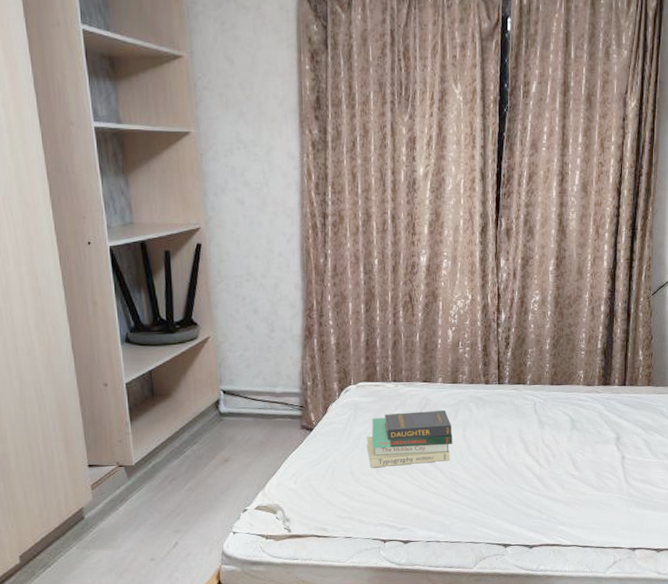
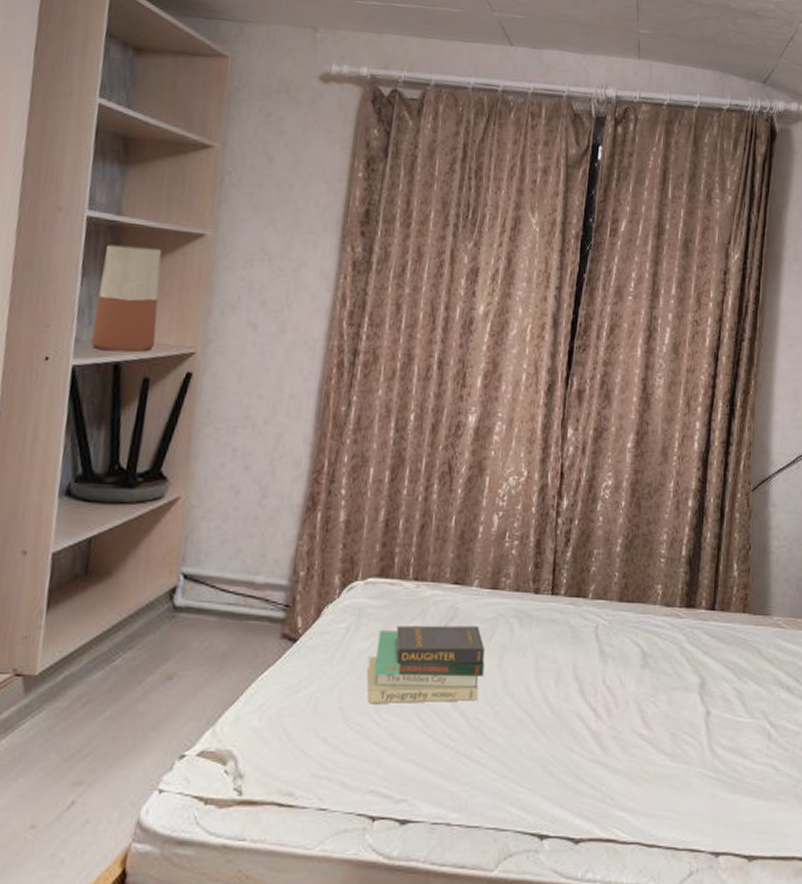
vase: none [115,147,169,233] -> present [91,244,162,353]

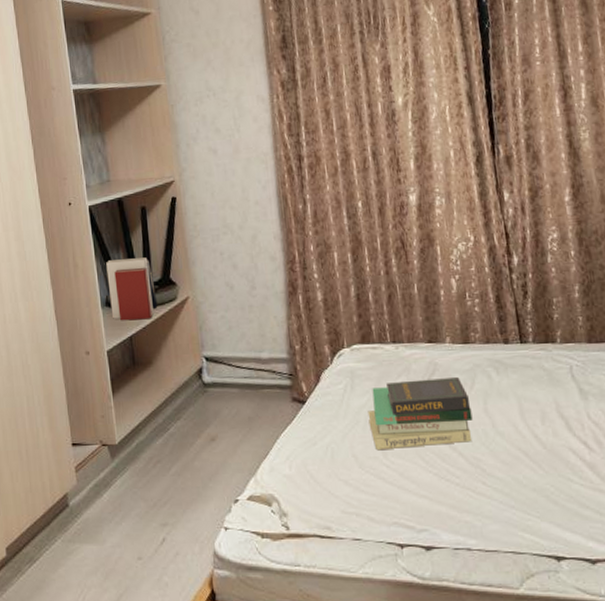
books: none [71,438,139,519] -> present [106,257,158,321]
vase: present [91,244,162,353] -> none [92,103,144,191]

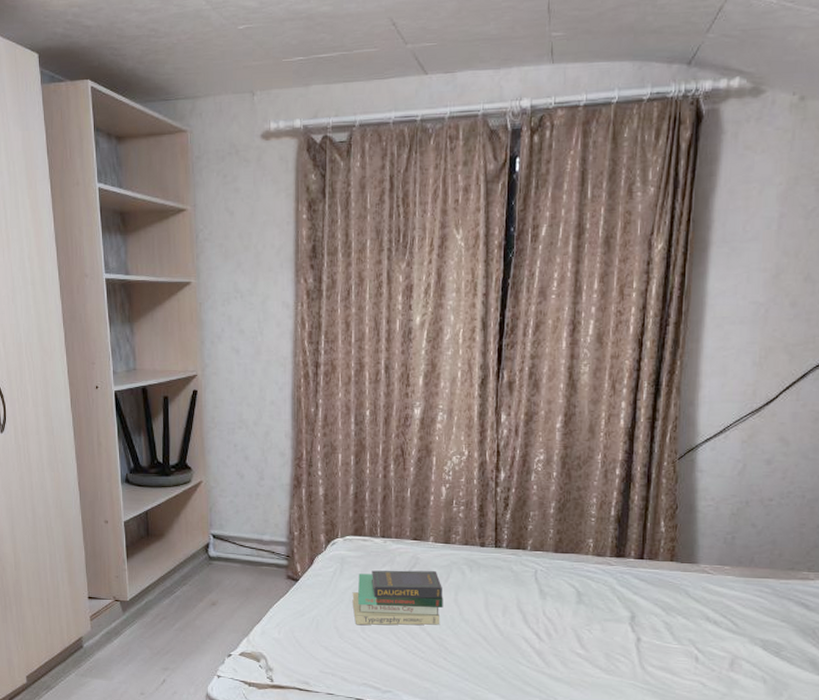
books: present [106,257,158,321] -> none [128,442,173,498]

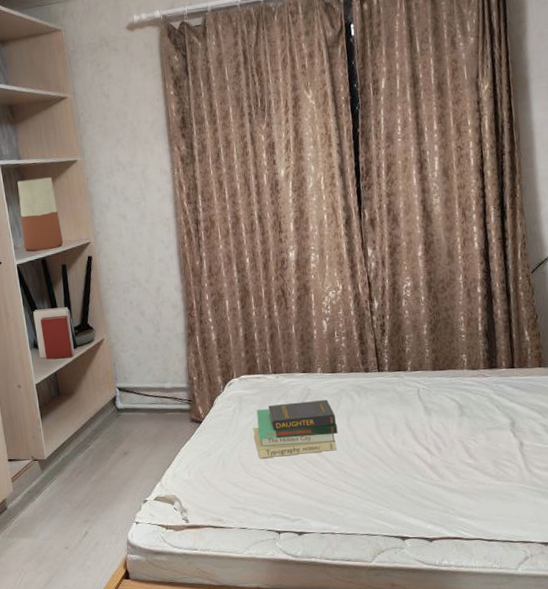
vase: none [123,297,168,379] -> present [17,176,64,252]
books: none [128,442,173,498] -> present [33,307,78,360]

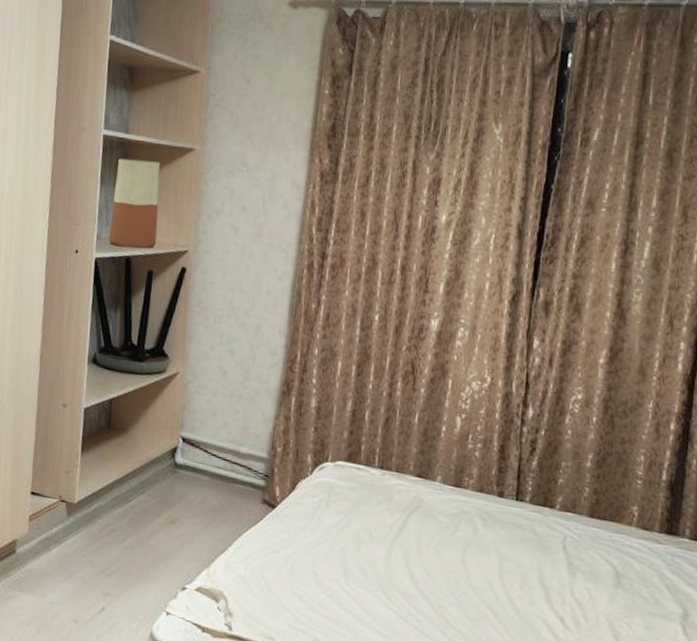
books: present [33,307,78,360] -> none [97,317,146,386]
books: present [253,400,338,458] -> none [336,507,448,589]

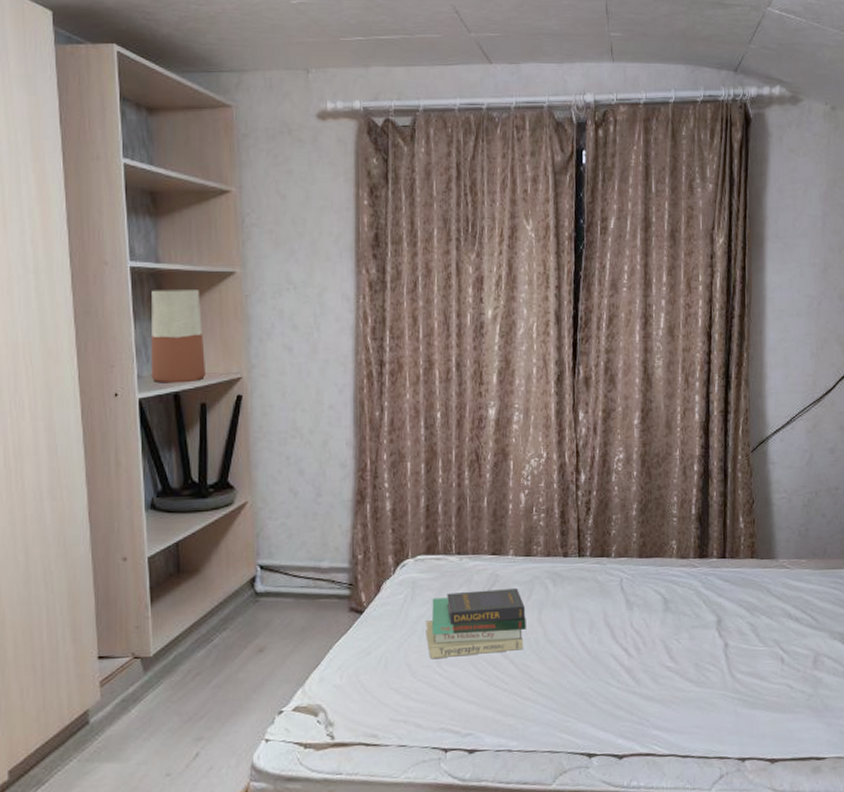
books: none [336,507,448,589] -> present [425,589,526,658]

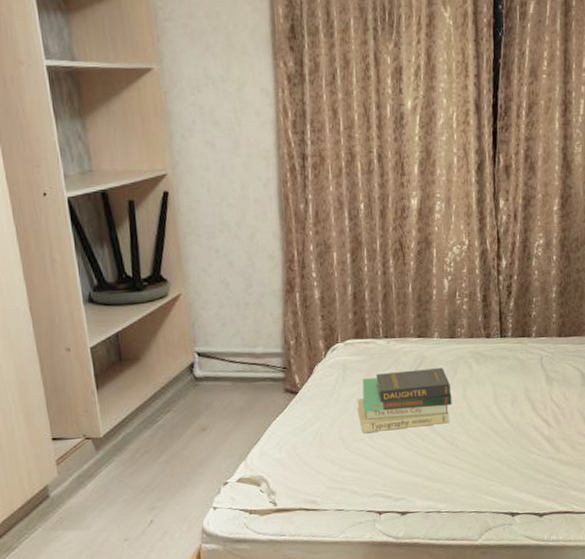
vase: present [152,288,207,383] -> none [70,86,132,182]

